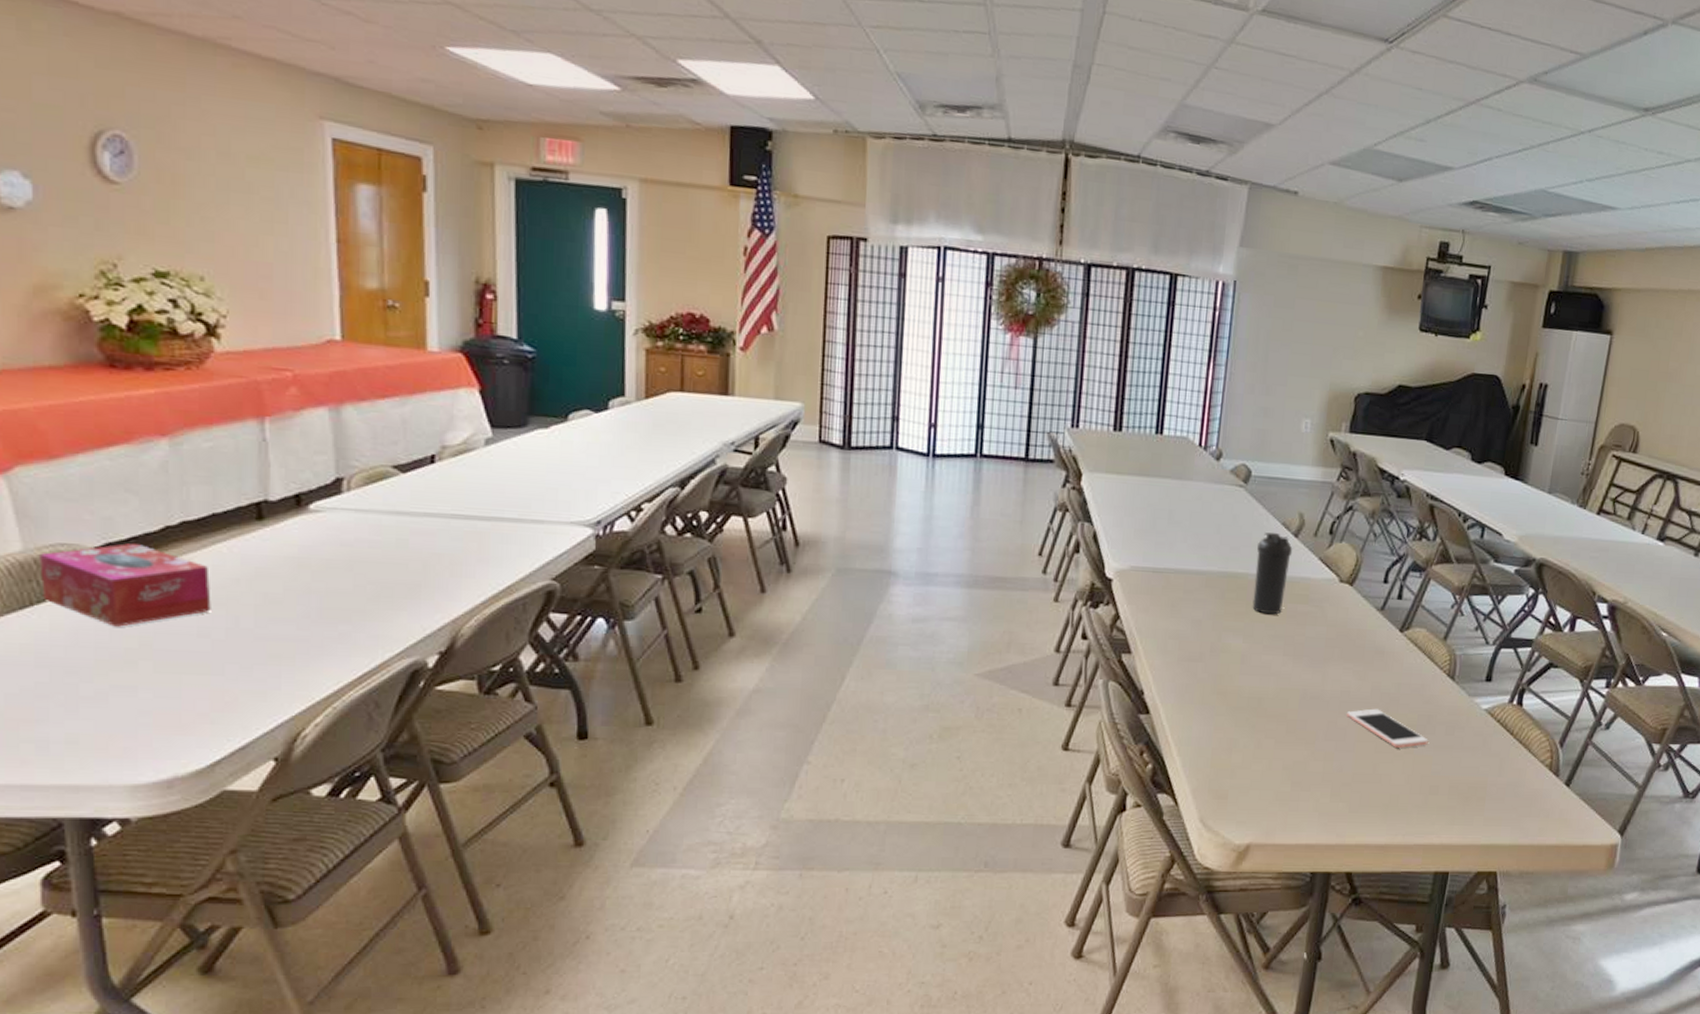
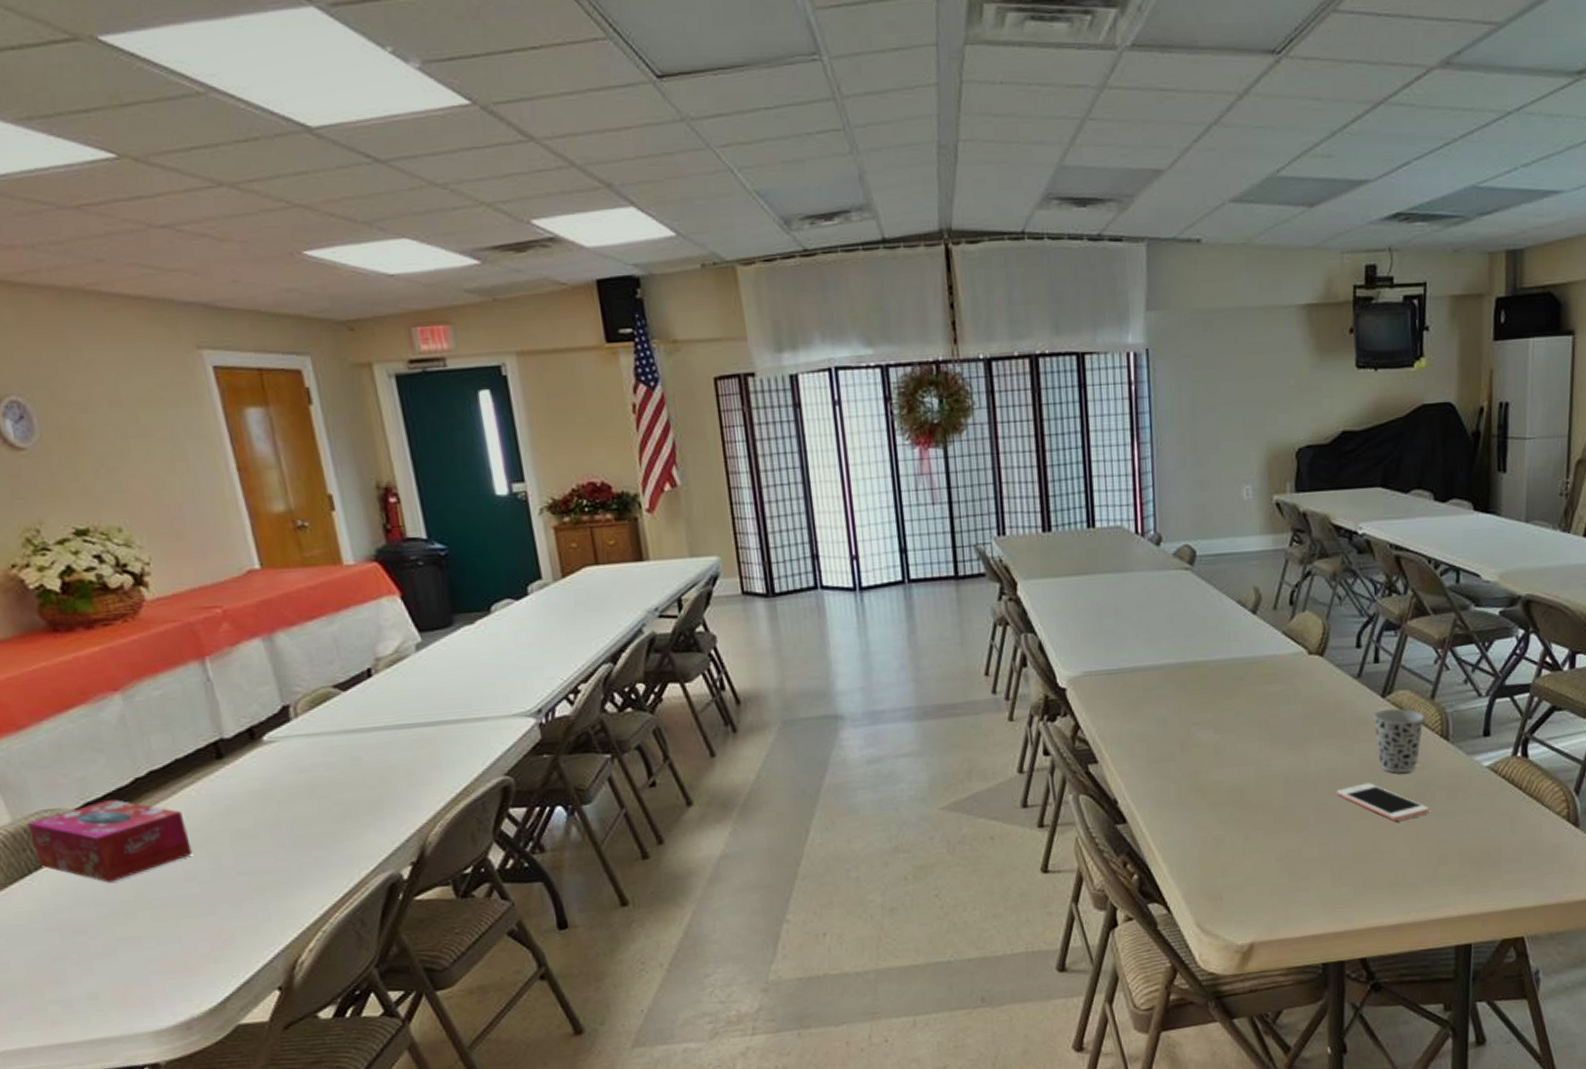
water bottle: present [1252,532,1293,615] -> none [1214,613,1253,701]
cup: none [1388,643,1436,704] -> present [1374,708,1425,773]

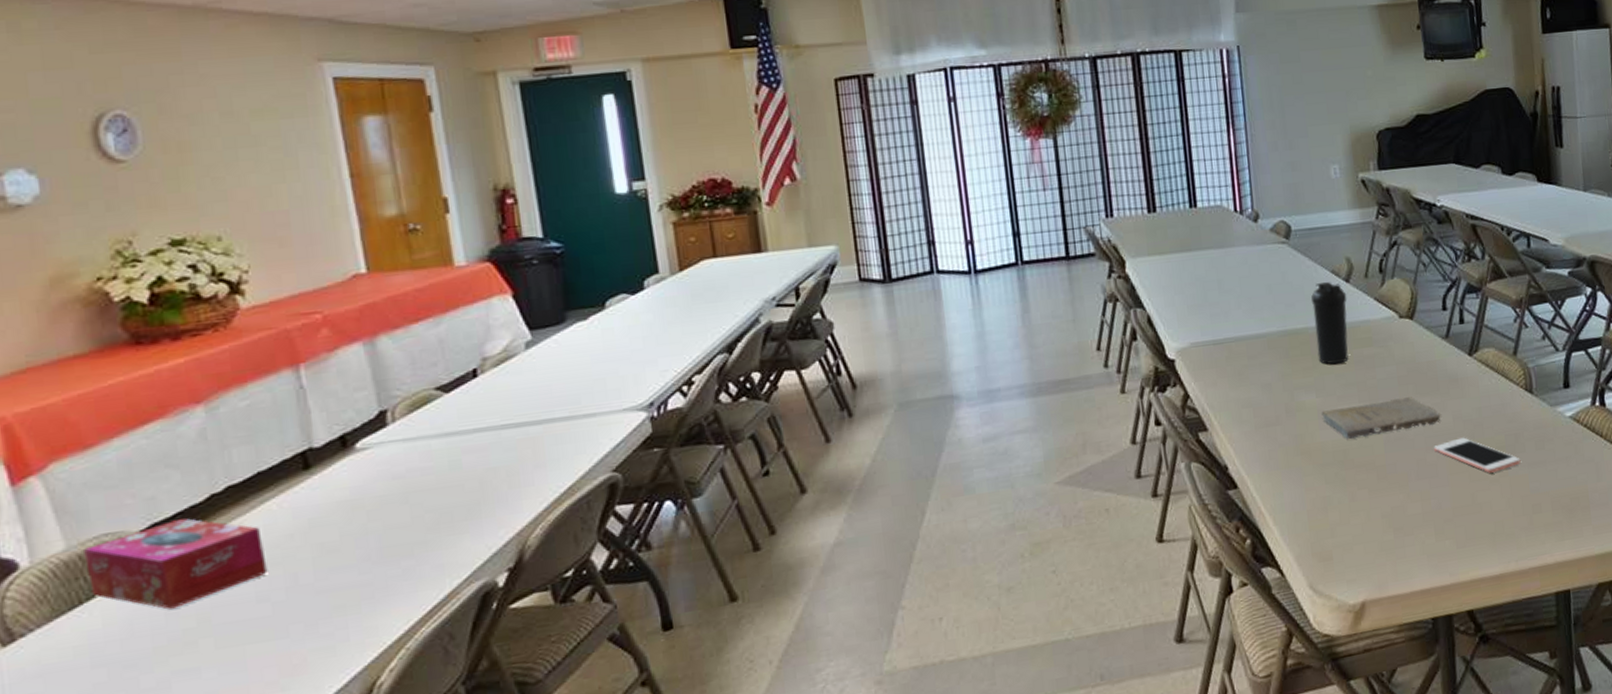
water bottle: none [1214,613,1253,701] -> present [1311,282,1349,365]
book: none [1218,738,1347,779] -> present [1321,397,1441,439]
cup: present [1374,708,1425,773] -> none [1463,365,1510,427]

